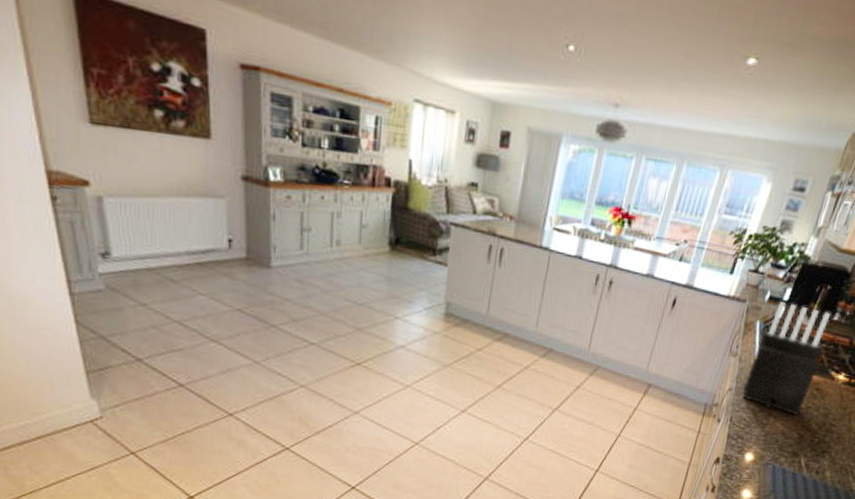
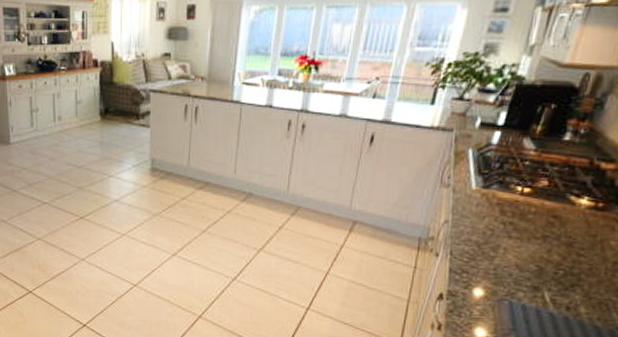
knife block: present [742,301,831,415] -> none [461,127,561,246]

